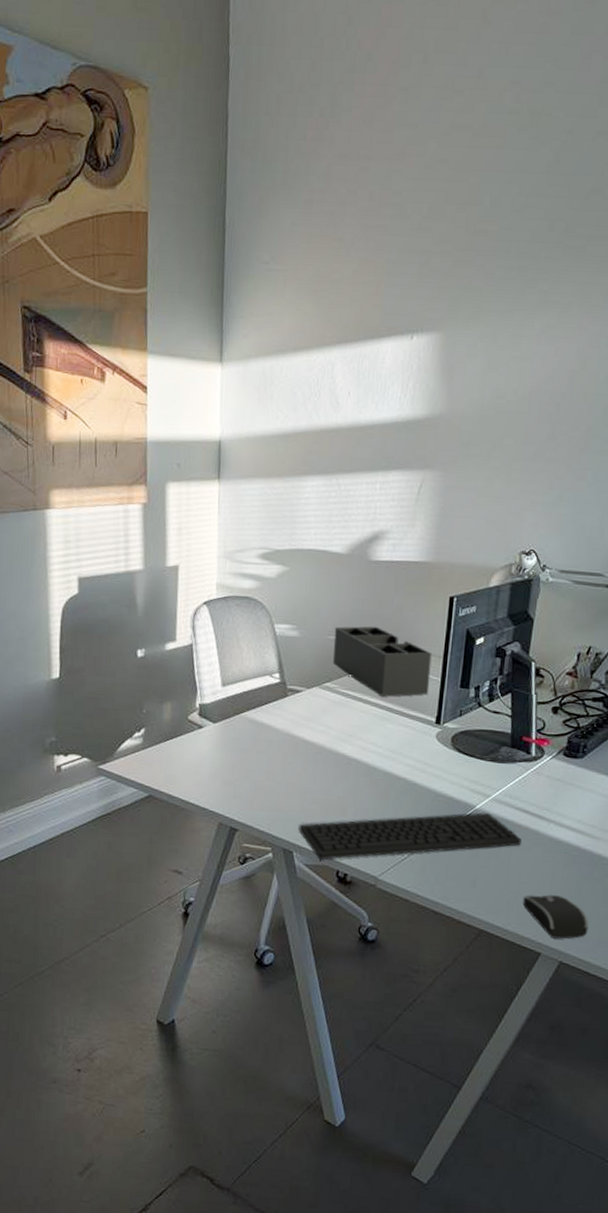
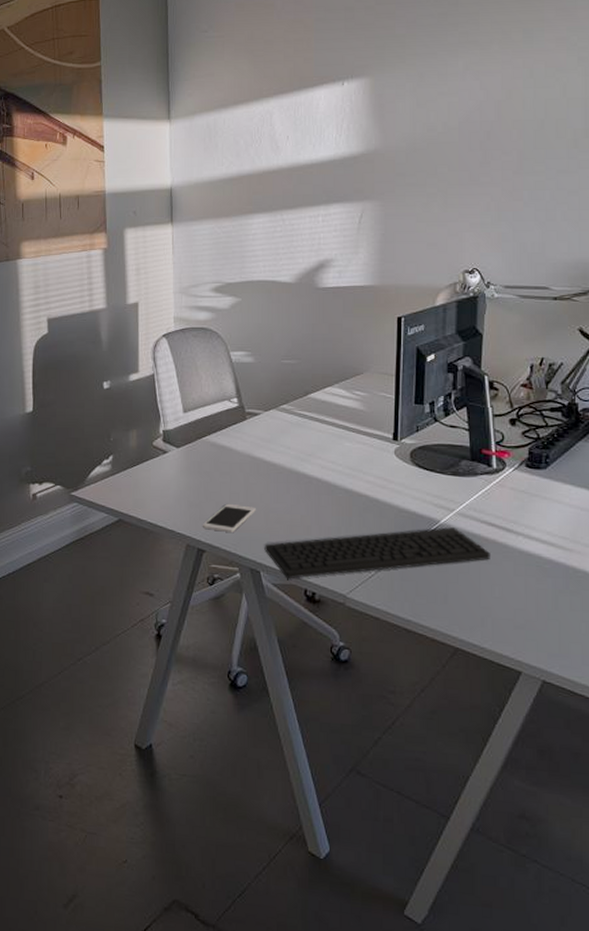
cell phone: none [235,782,292,812] -> present [202,503,256,532]
desk organizer: present [332,626,432,697] -> none [287,349,384,416]
computer mouse: present [522,895,589,939] -> none [497,610,570,657]

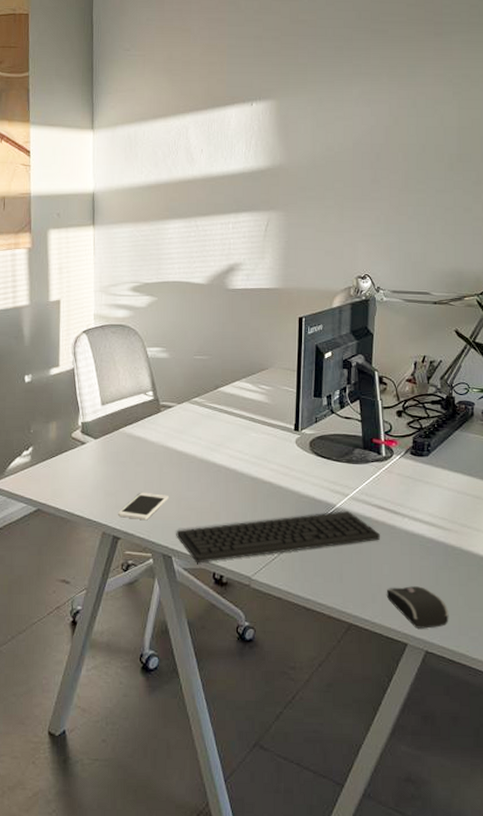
computer mouse: none [497,610,570,657] -> present [386,586,449,629]

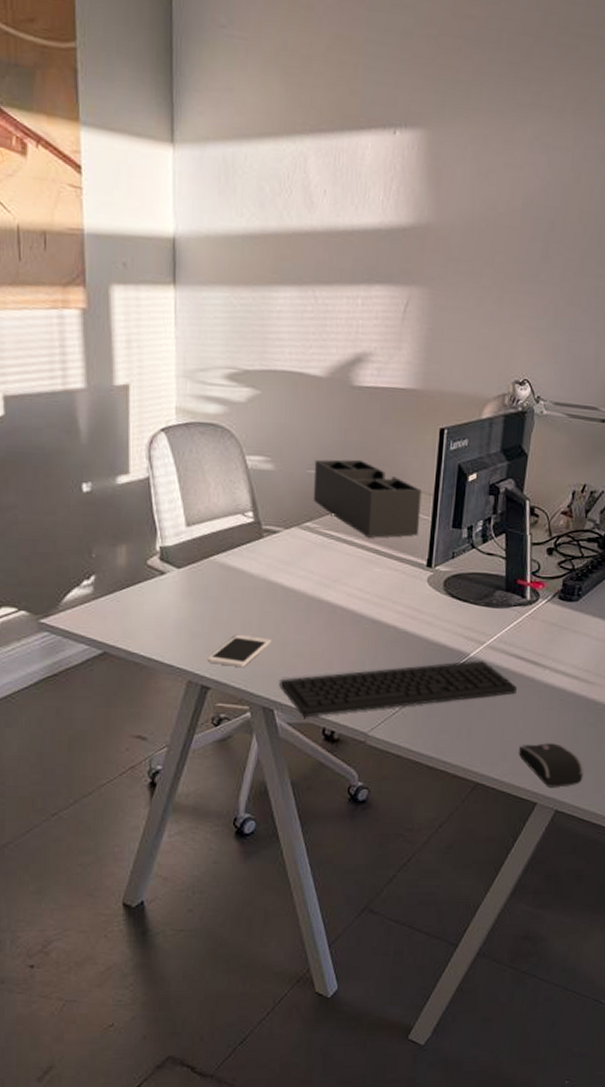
desk organizer: none [199,346,287,408] -> present [313,459,422,538]

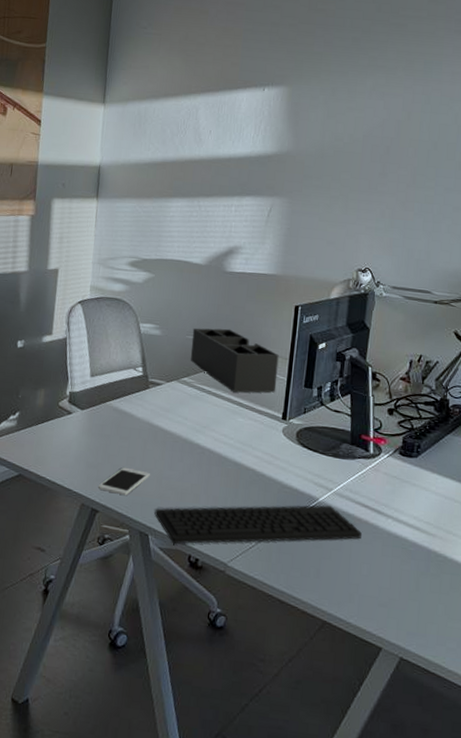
computer mouse: present [518,743,584,787] -> none [363,589,427,635]

